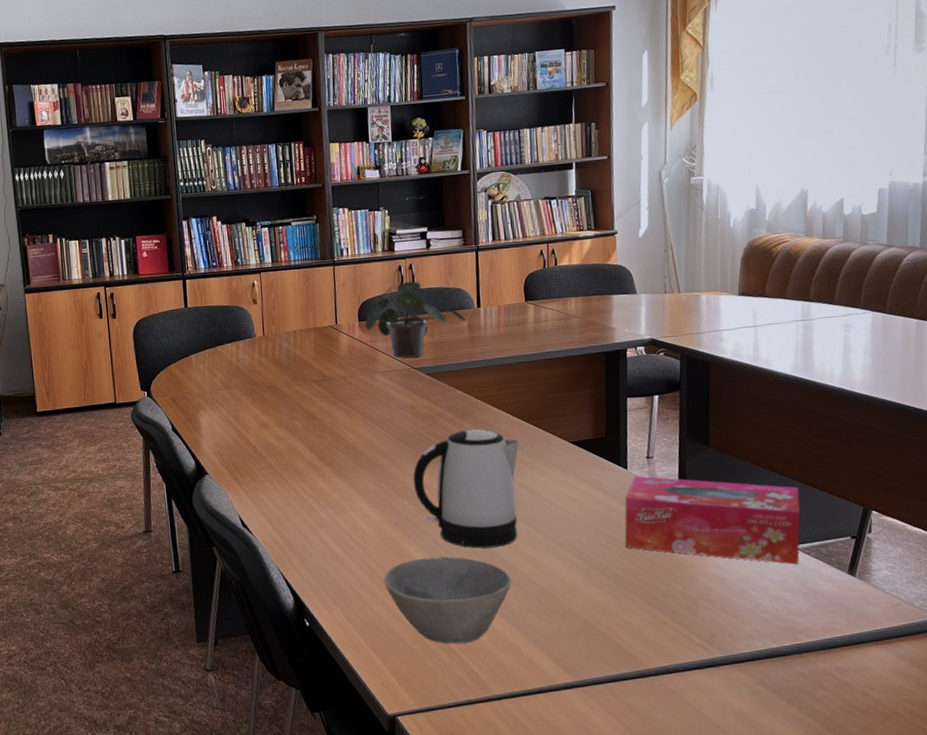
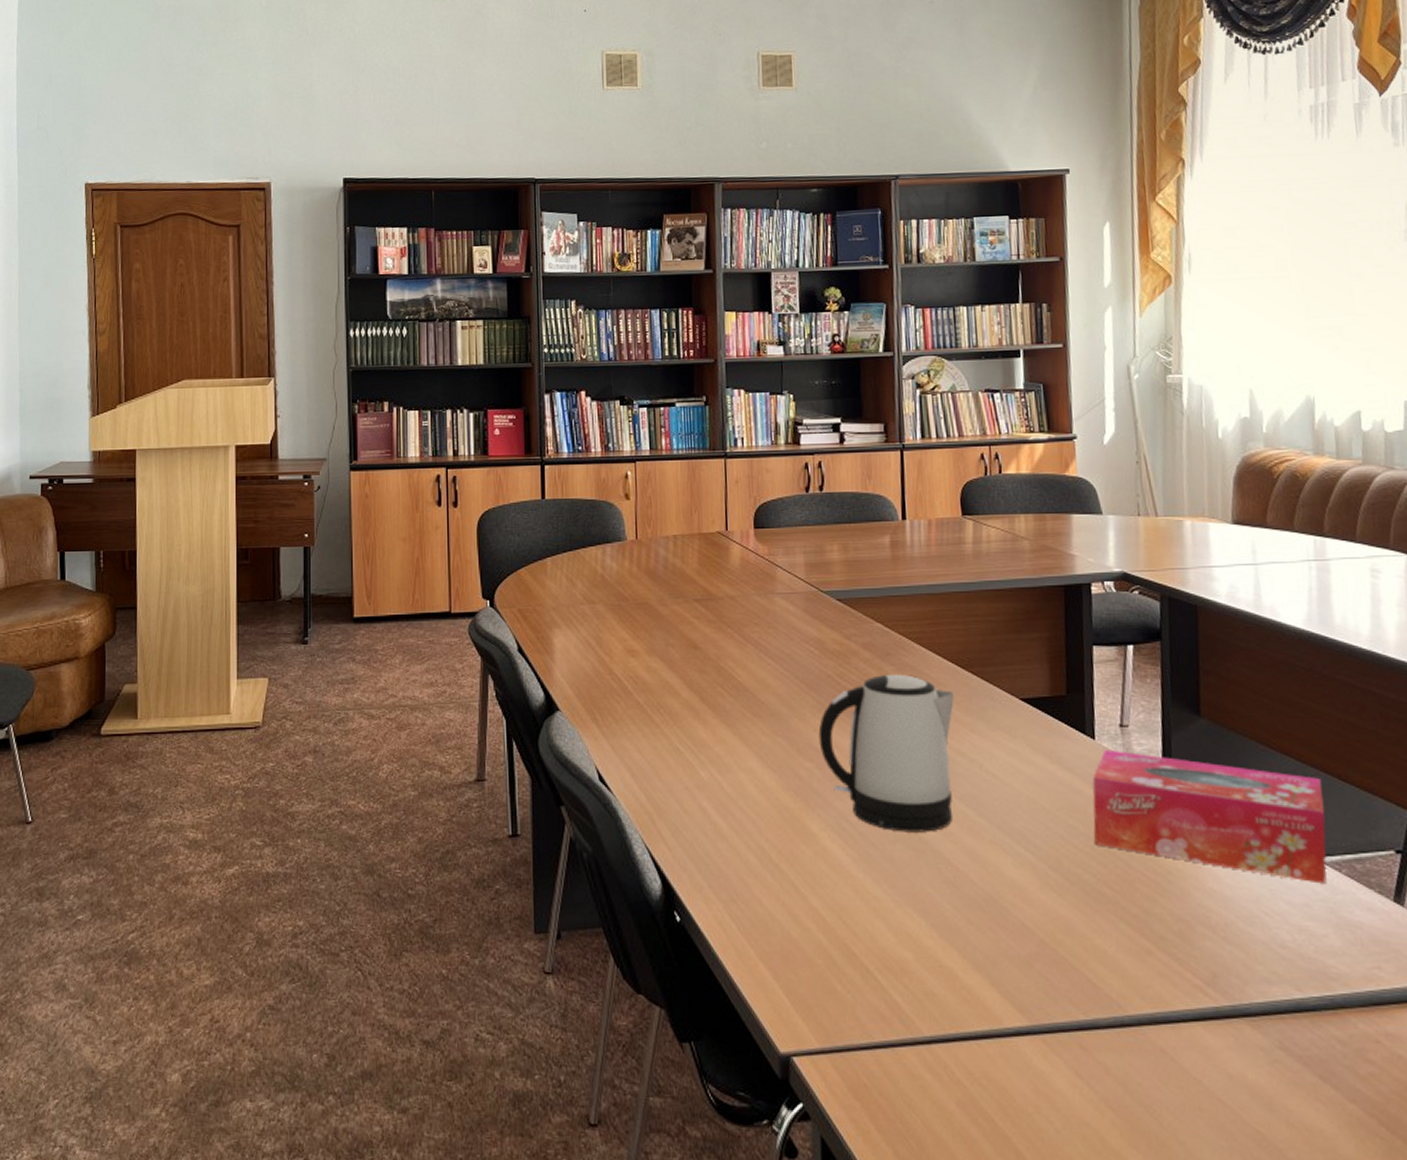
potted plant: present [364,281,466,358] -> none [761,482,888,578]
bowl: present [384,556,512,644] -> none [779,840,946,961]

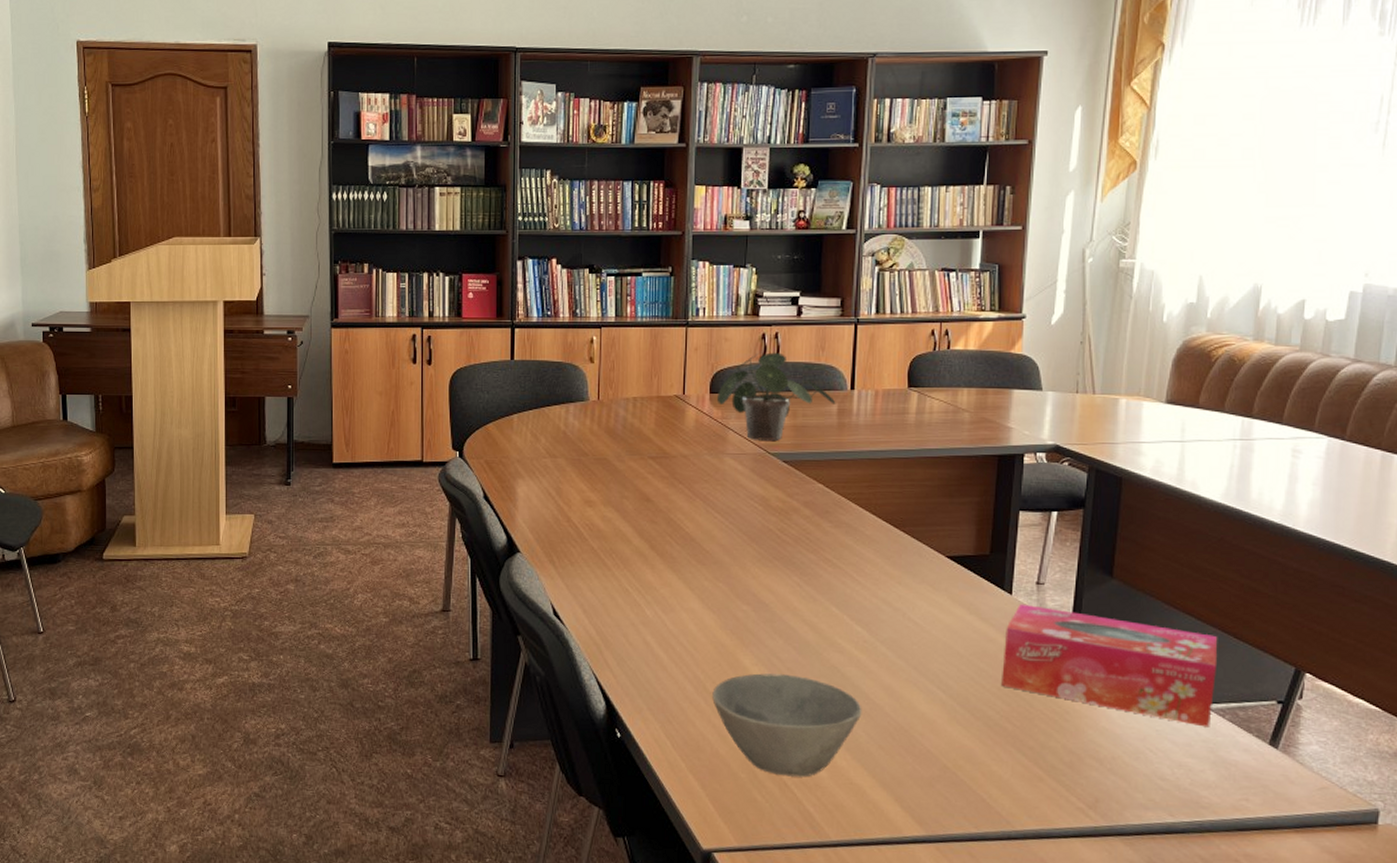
potted plant: none [761,482,888,578] -> present [716,352,836,441]
bowl: none [779,840,946,961] -> present [712,673,862,777]
kettle: present [818,675,954,832] -> none [756,531,885,670]

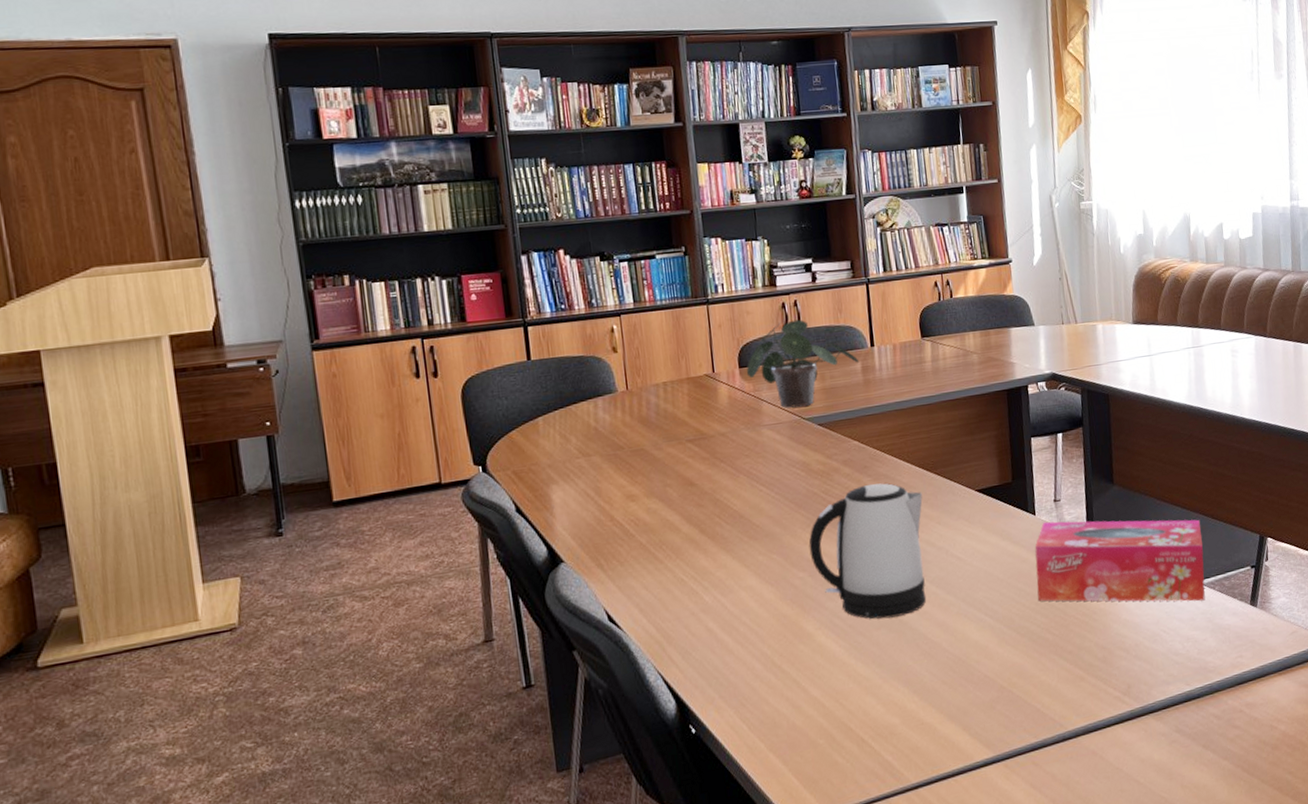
bowl: present [712,673,862,777] -> none [781,631,923,733]
kettle: none [756,531,885,670] -> present [809,483,927,619]

